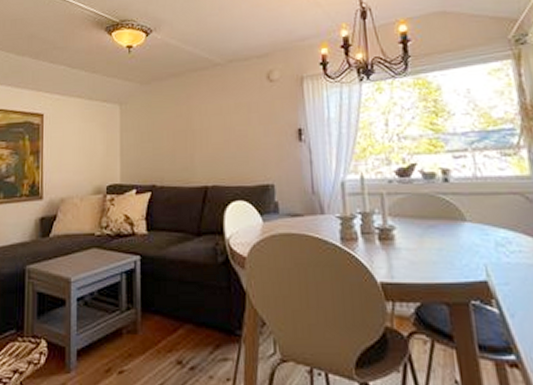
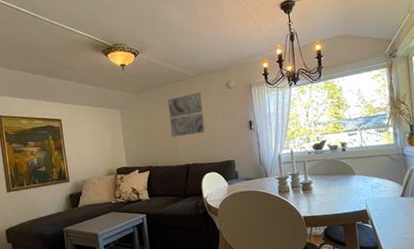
wall art: none [185,85,233,146] -> present [168,92,205,137]

